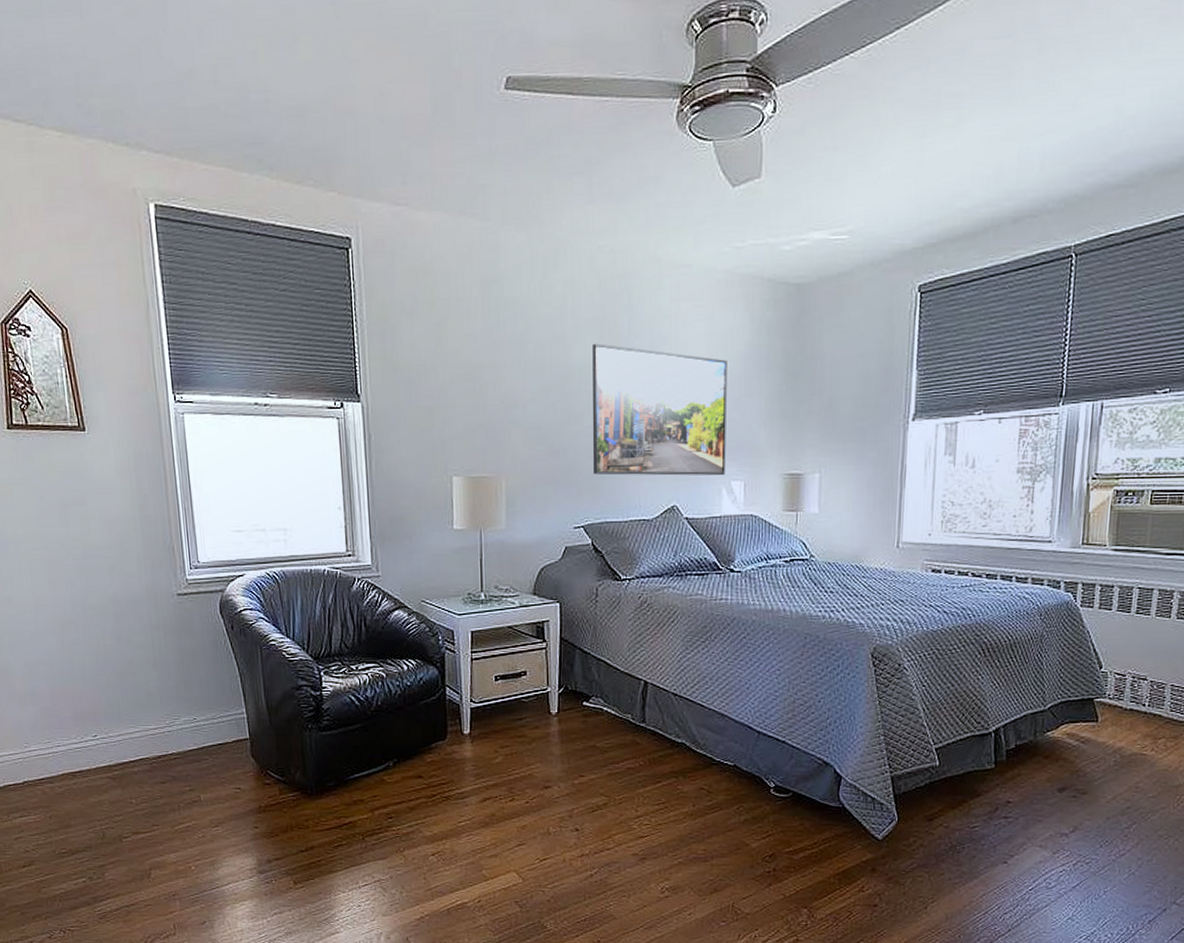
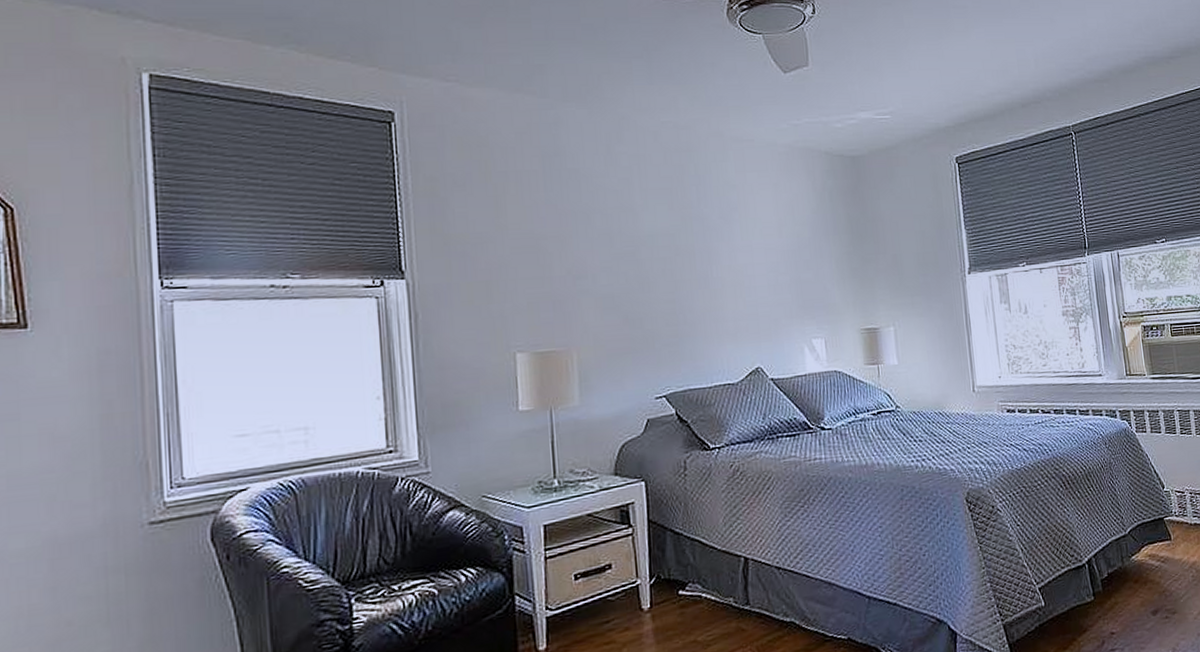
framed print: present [592,343,727,476] -> none [662,212,806,341]

